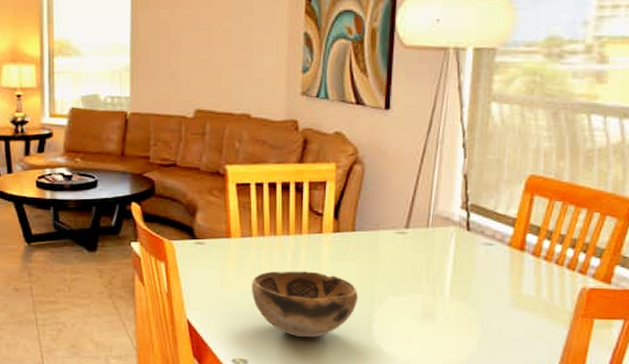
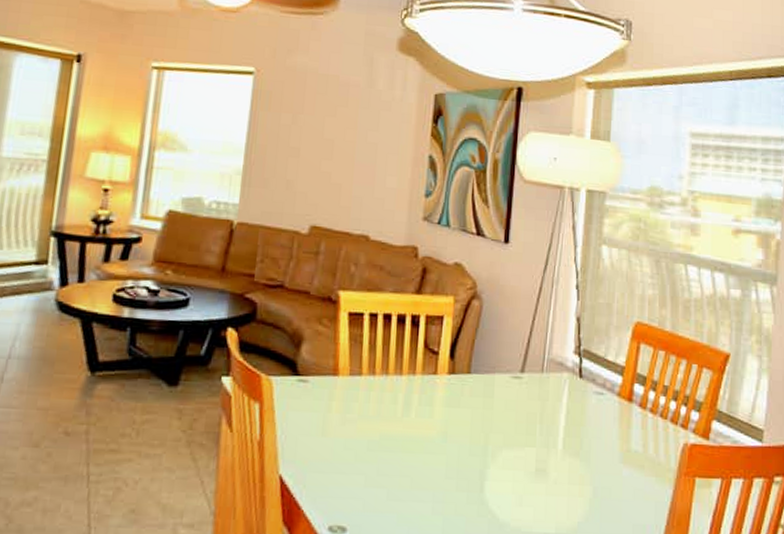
decorative bowl: present [251,271,358,337] -> none [356,417,471,498]

